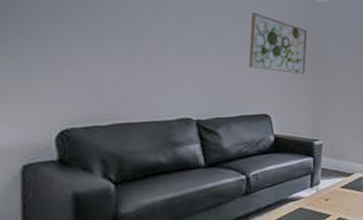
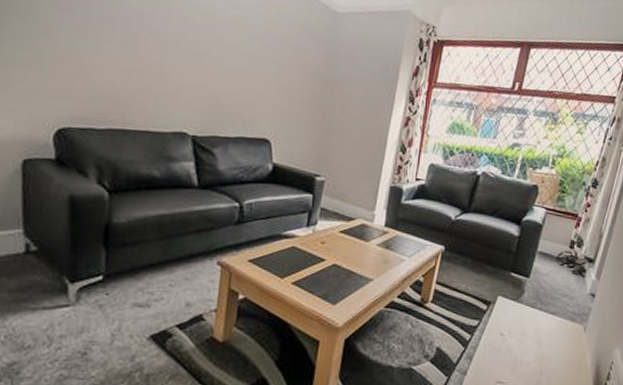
wall art: present [249,12,307,74] -> none [252,18,321,98]

